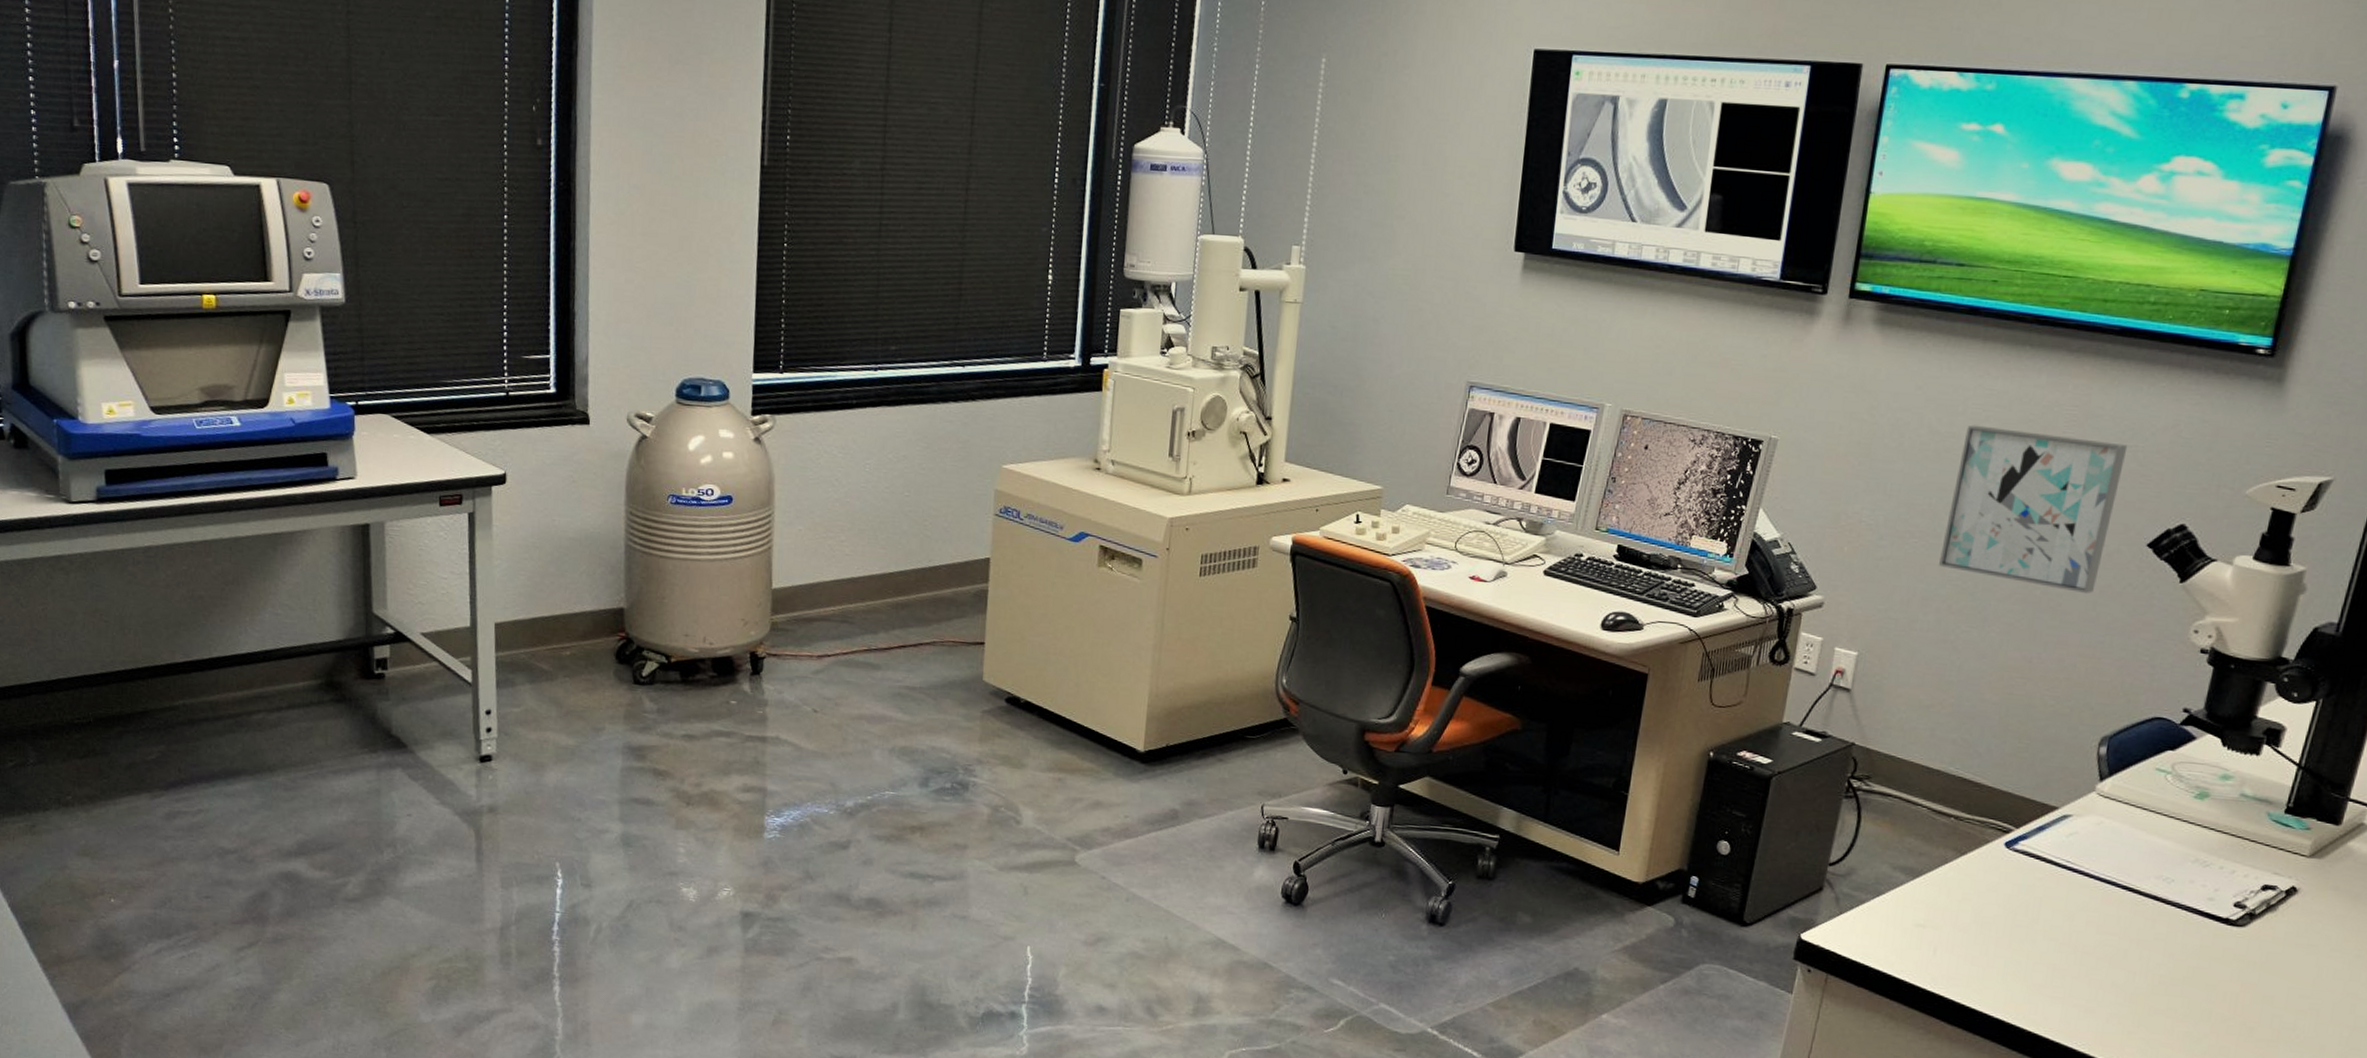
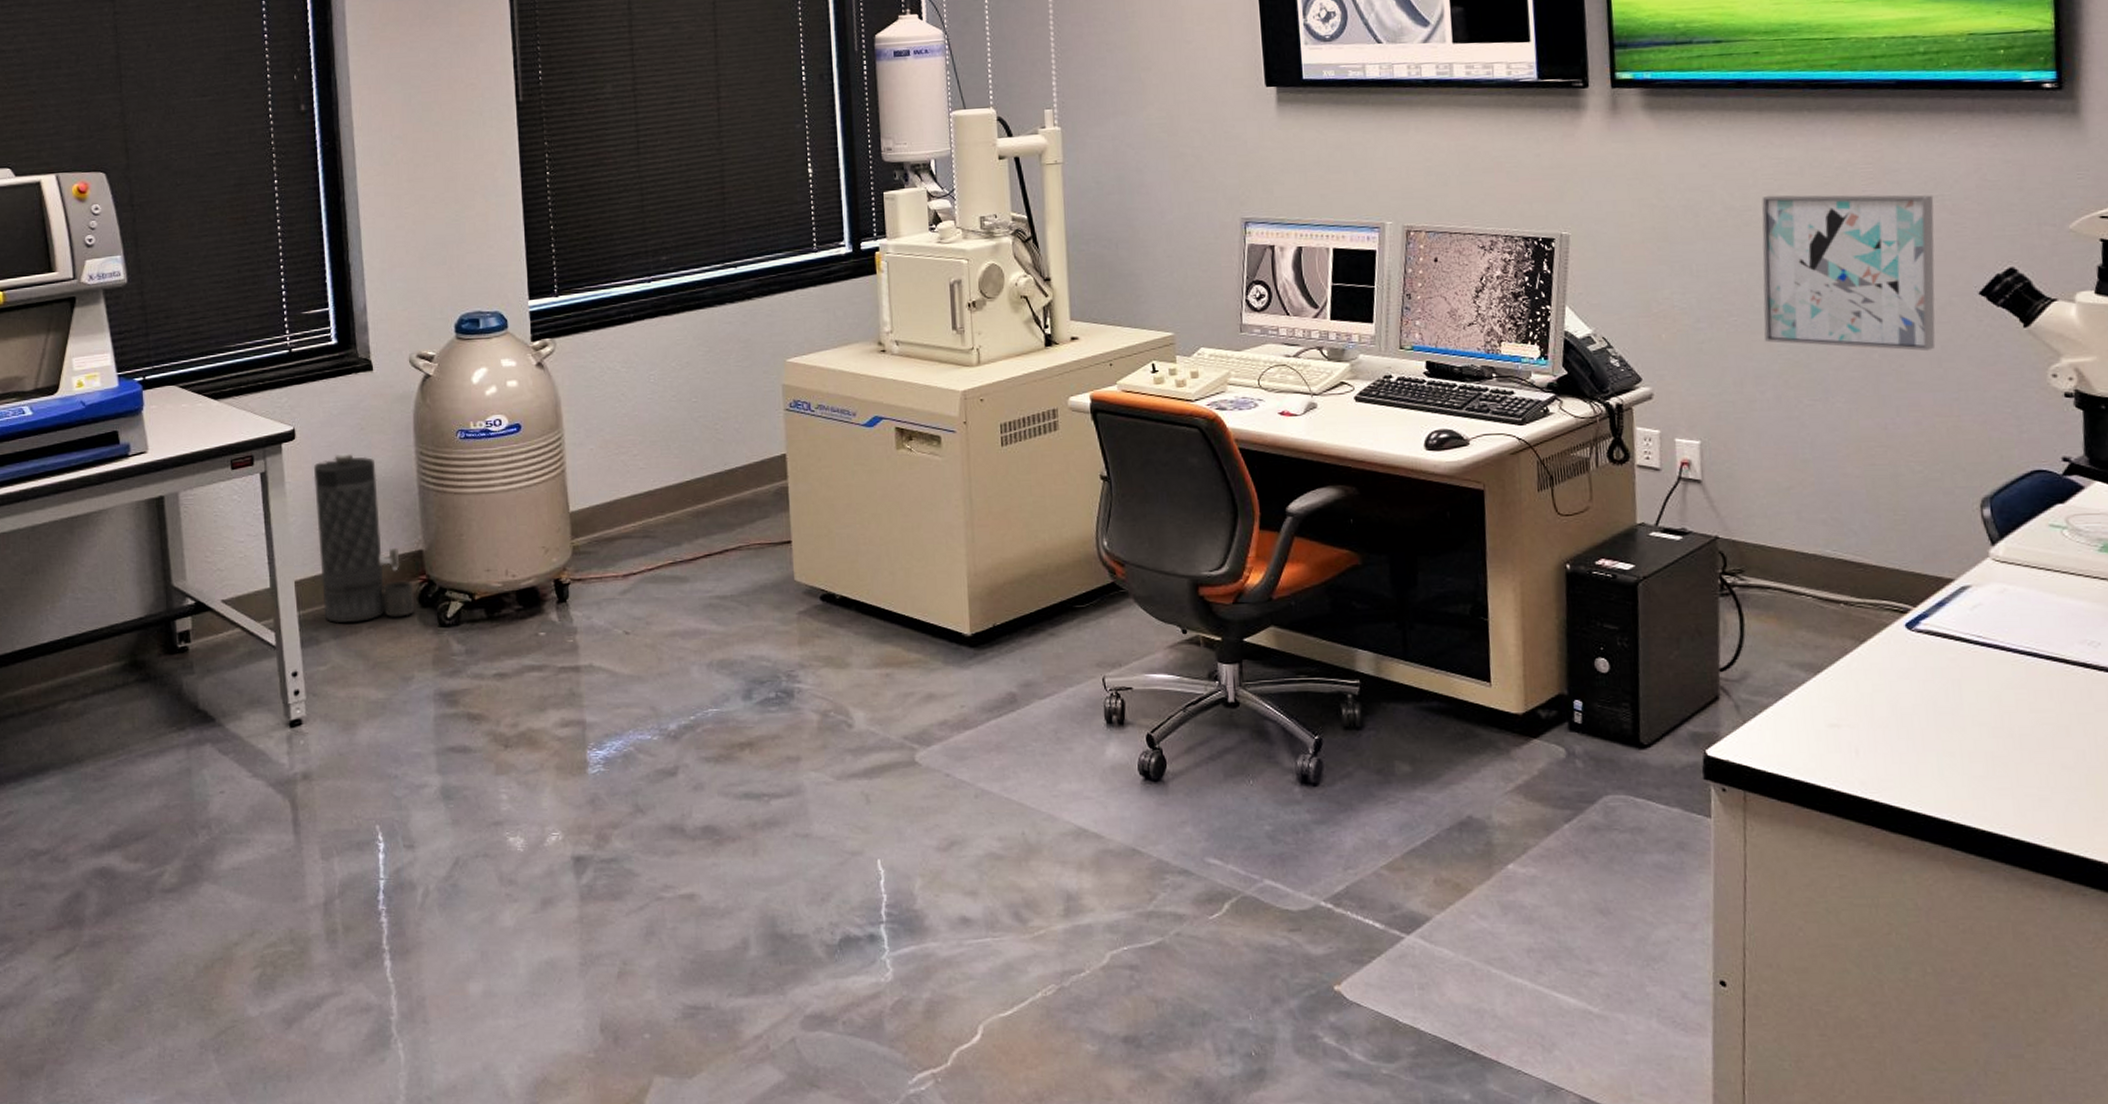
canister: none [521,502,612,670] -> present [313,452,415,624]

